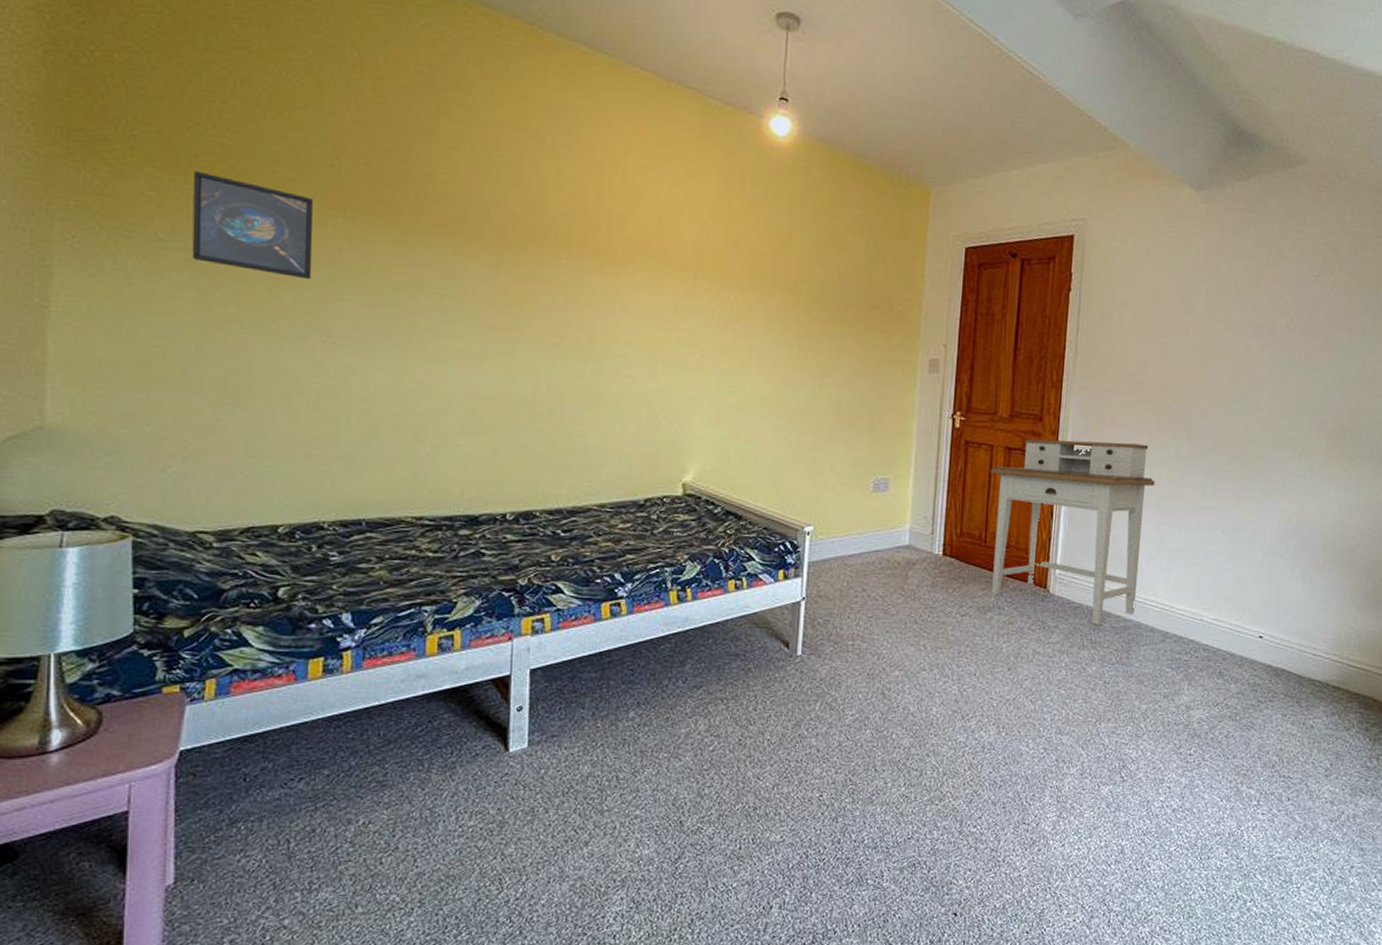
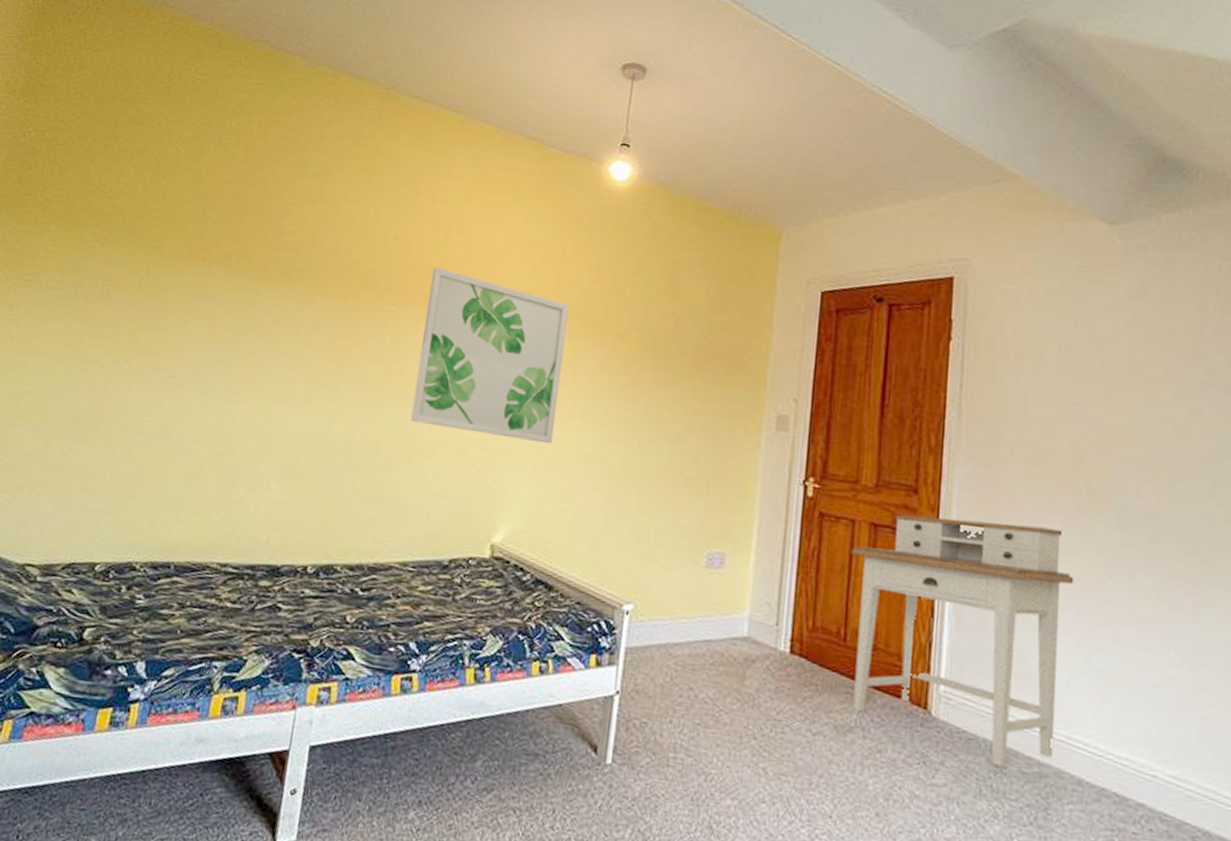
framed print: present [192,170,314,280] -> none [71,228,179,324]
wall art: none [594,221,739,391] -> present [411,267,569,444]

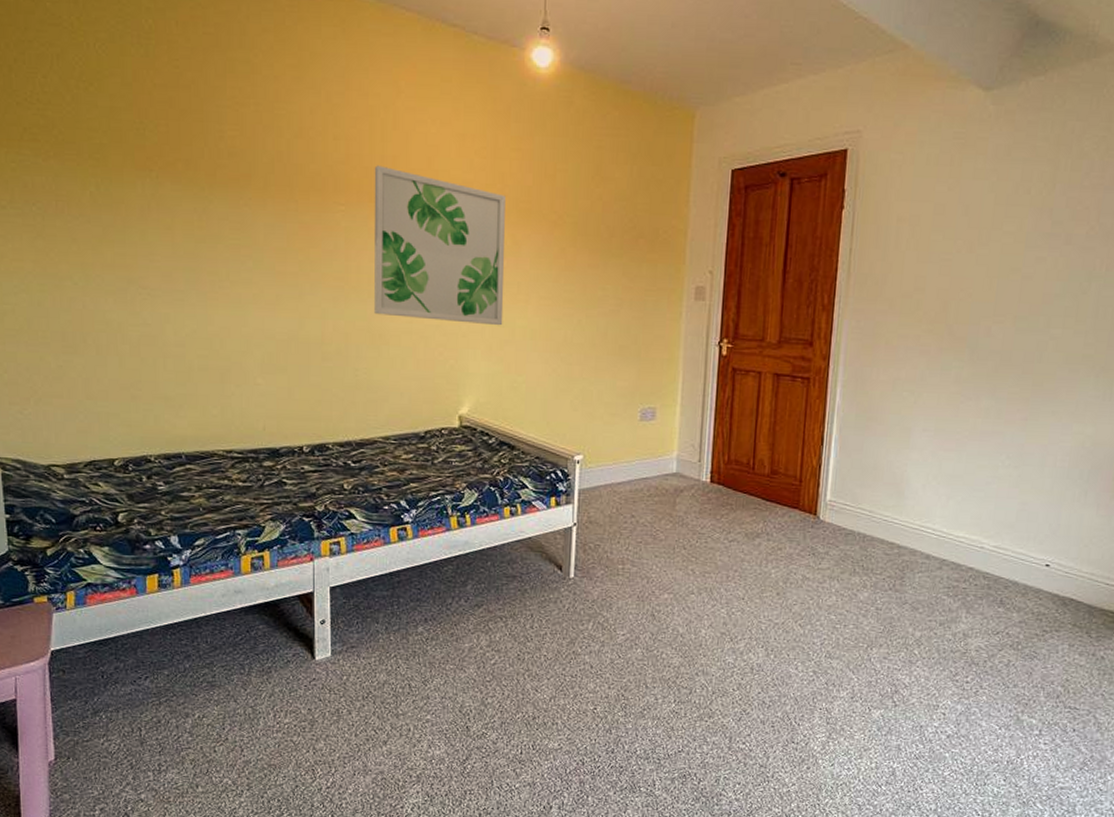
desk: present [850,514,1074,767] -> none [757,364,934,552]

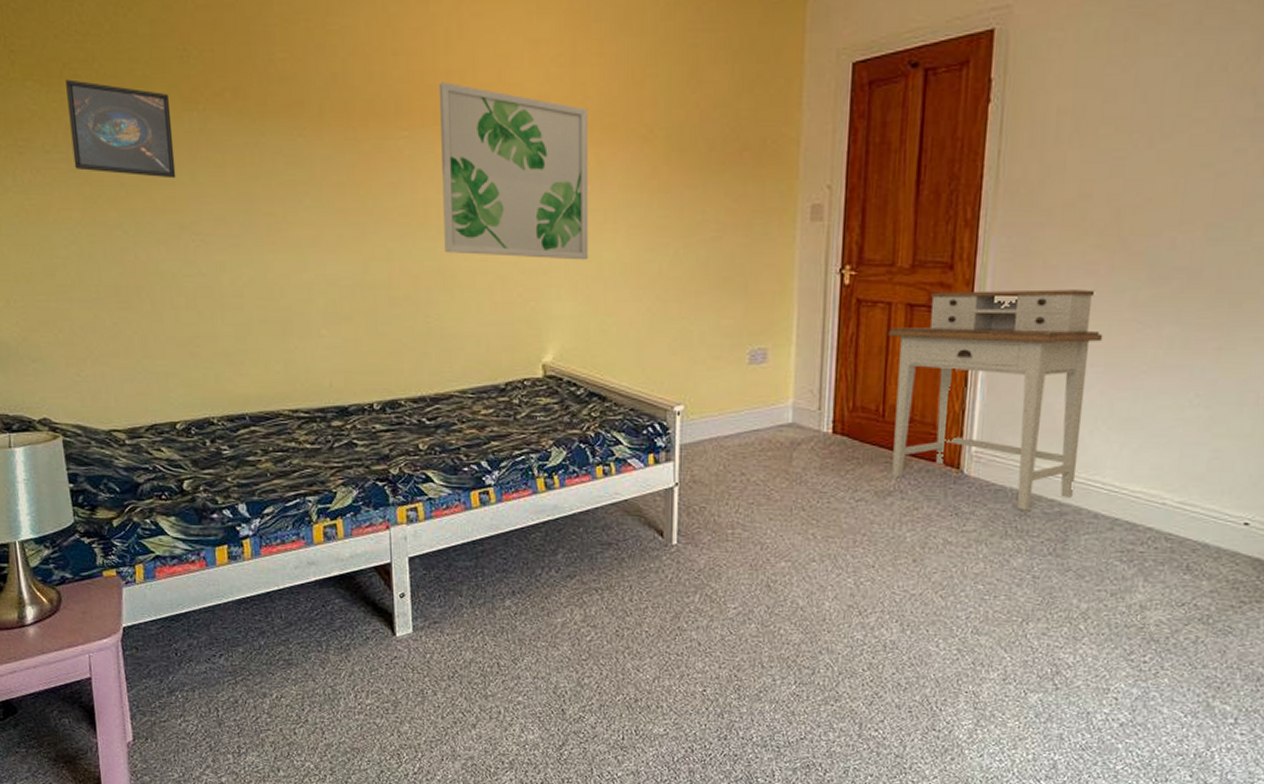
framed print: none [25,143,127,237] -> present [65,79,176,179]
desk: none [757,364,934,552] -> present [887,289,1103,511]

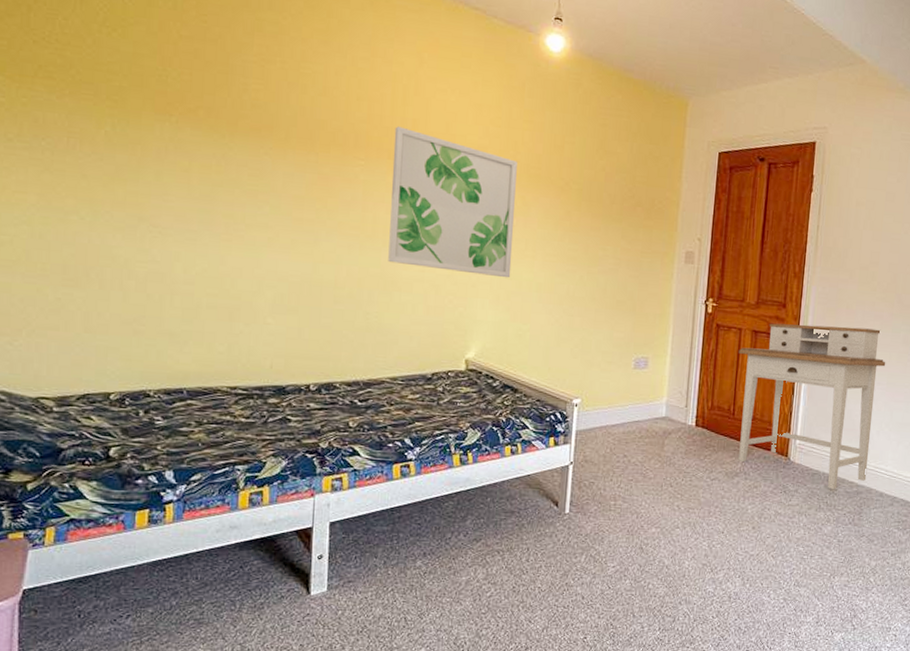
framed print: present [65,79,176,179] -> none [37,79,143,177]

